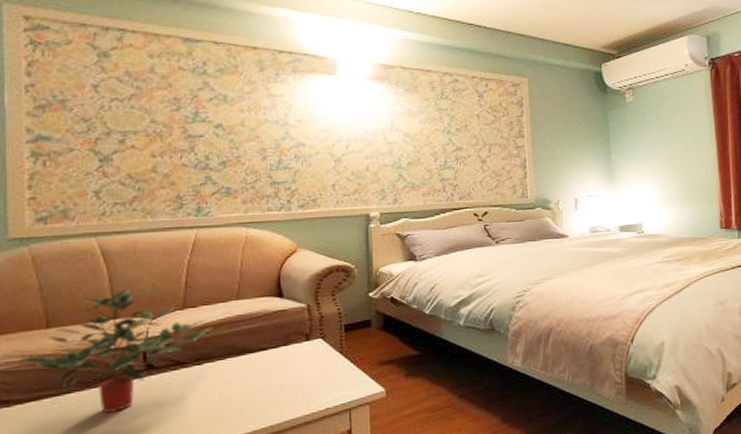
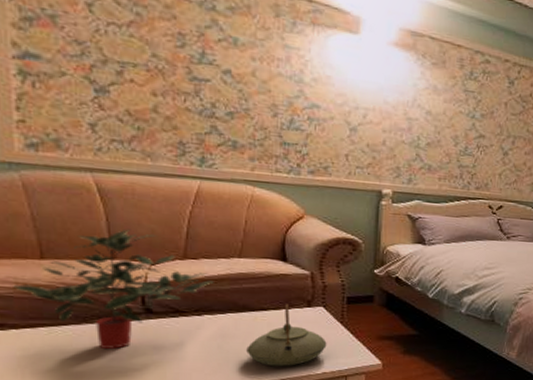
teapot: none [248,340,328,409] -> present [246,304,327,367]

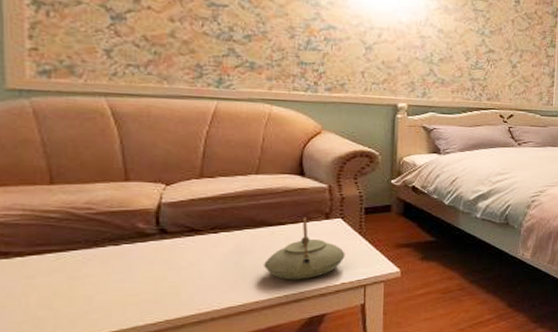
potted plant: present [13,229,214,350] -> none [19,150,231,273]

